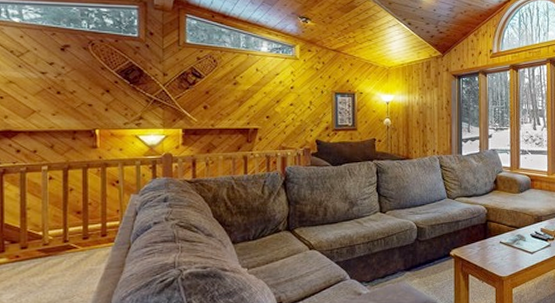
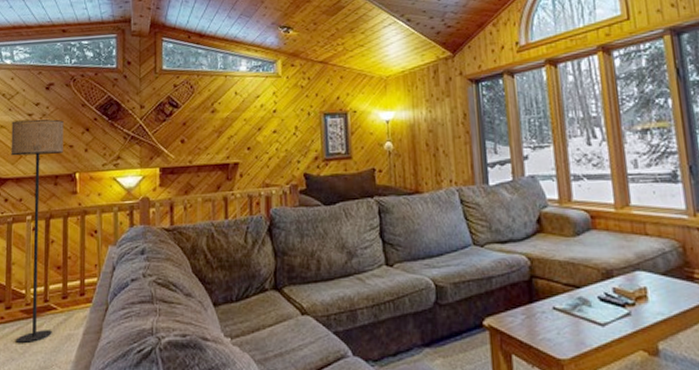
floor lamp: none [22,77,81,279] -> present [11,119,64,344]

